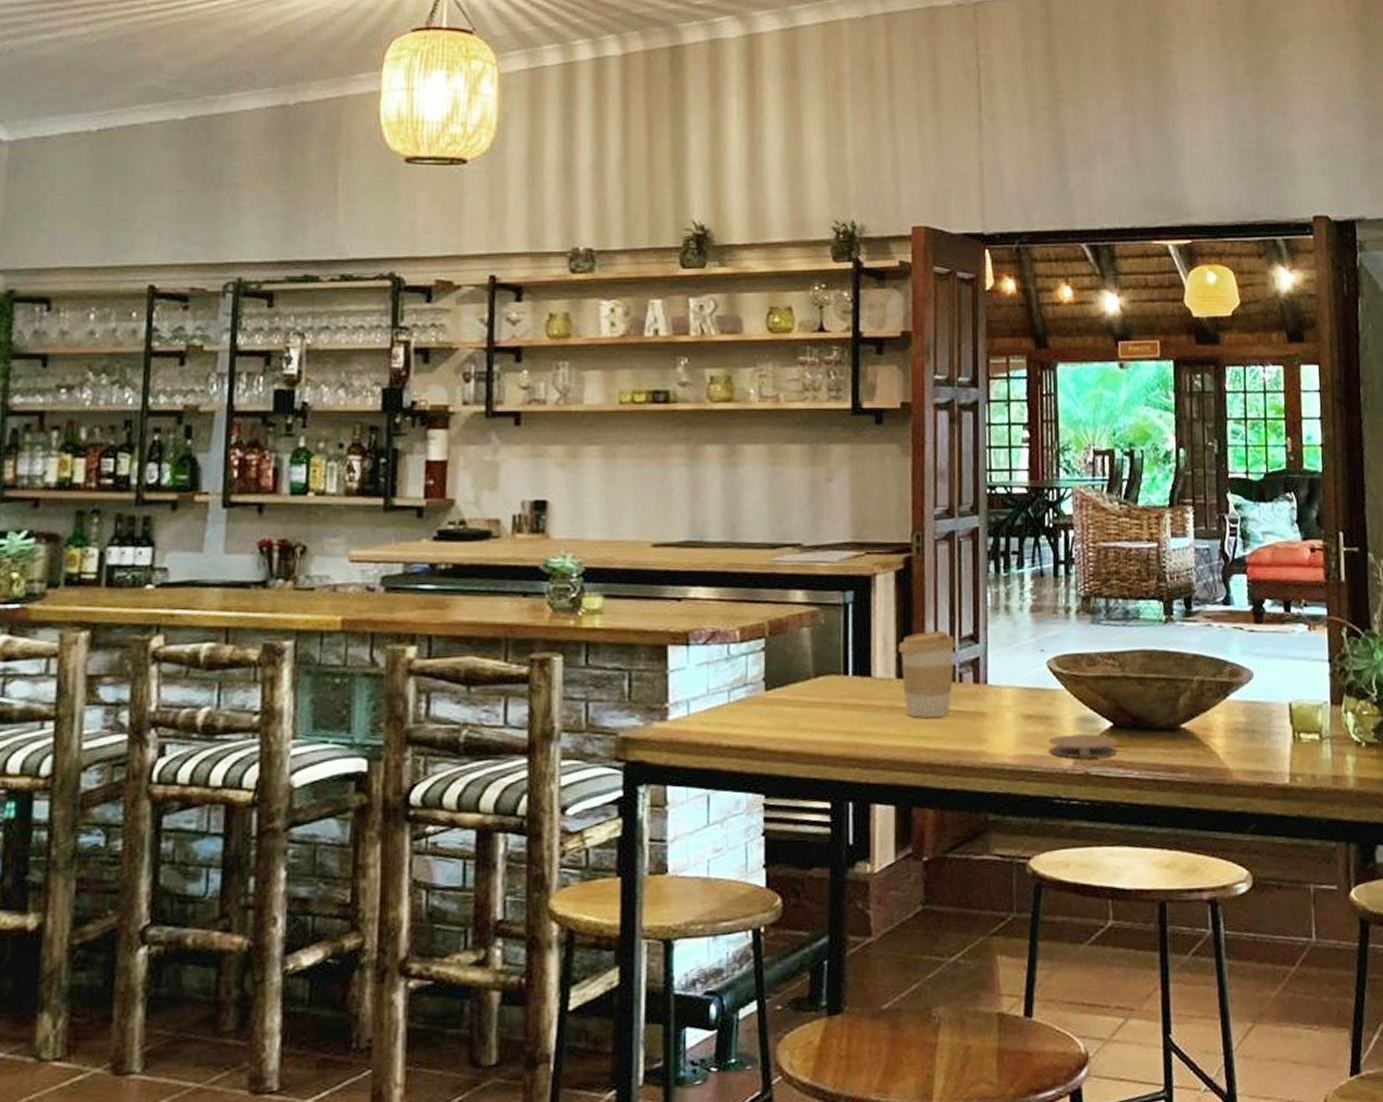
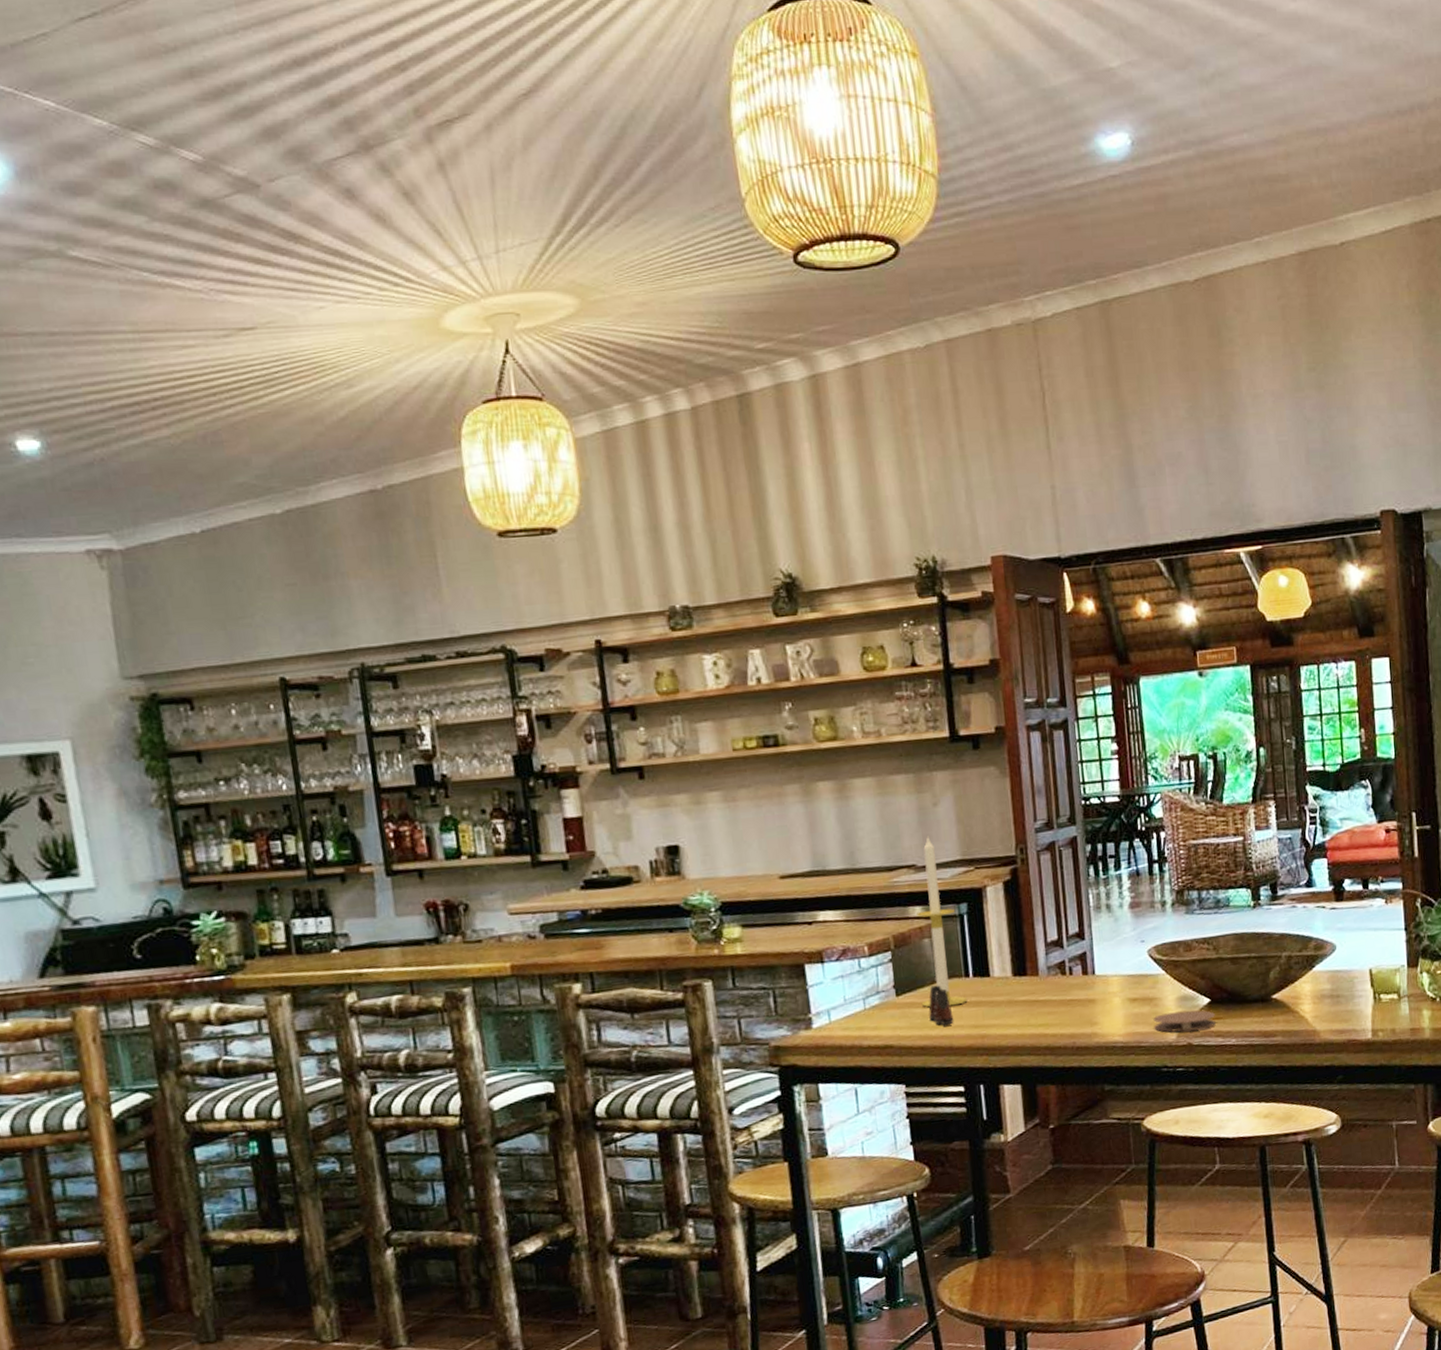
candle: none [793,513,844,707] -> present [915,836,968,1007]
salt shaker: none [800,681,827,730] -> present [928,985,954,1026]
coffee cup: present [898,631,956,718] -> none [1012,931,1064,1009]

